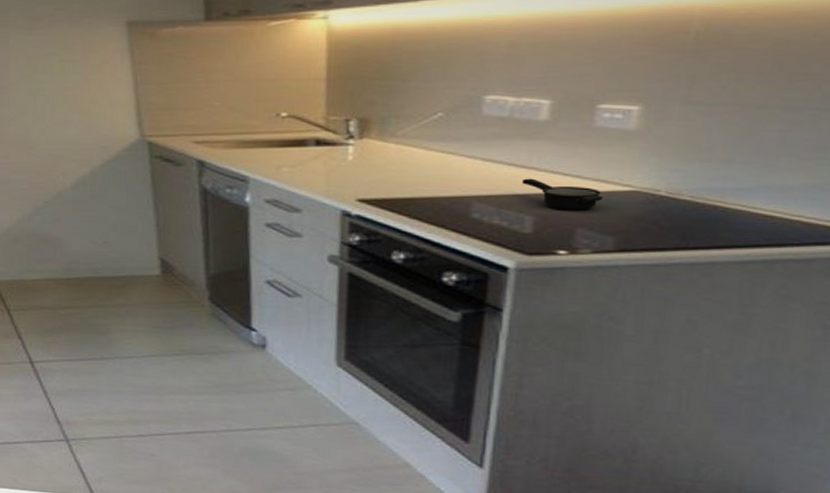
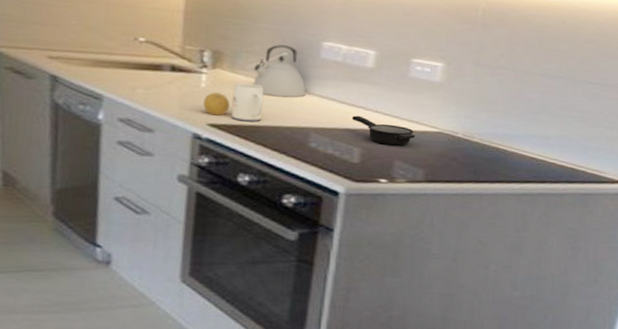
fruit: none [351,165,381,191] -> present [203,92,231,117]
mug: none [382,152,418,194] -> present [231,83,264,123]
kettle: none [403,104,467,165] -> present [252,44,306,98]

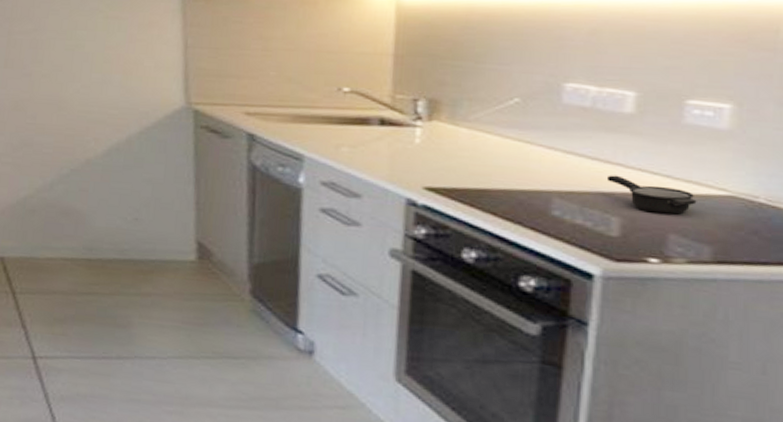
fruit: present [203,92,231,117] -> none [418,149,451,179]
mug: present [231,83,264,123] -> none [452,137,492,185]
kettle: present [252,44,306,98] -> none [476,88,546,155]

